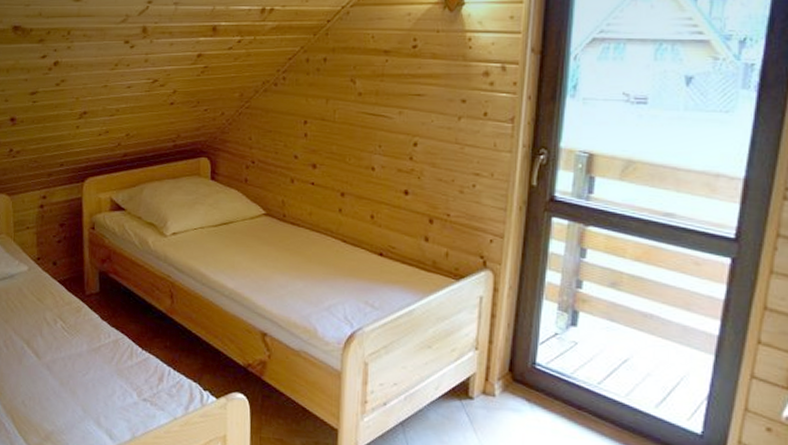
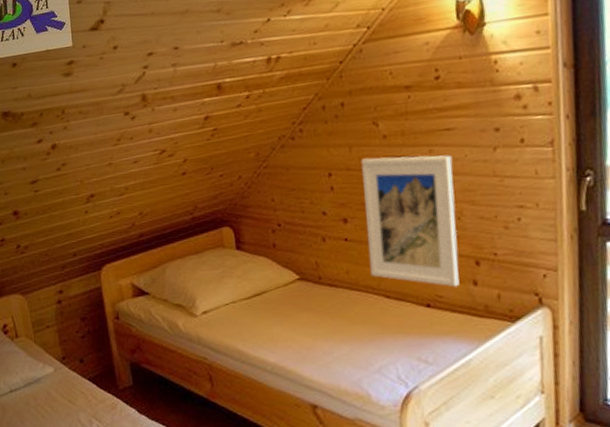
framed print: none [331,111,420,241] -> present [361,155,460,287]

